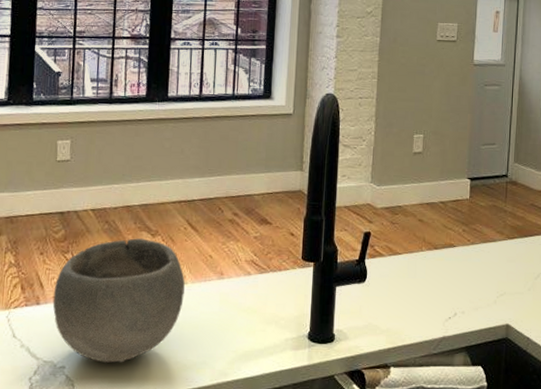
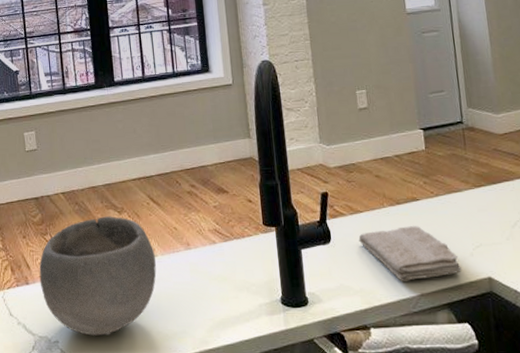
washcloth: none [393,271,485,324] -> present [358,226,463,281]

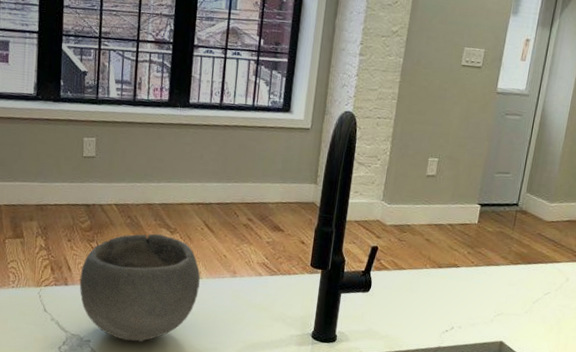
washcloth: present [358,226,463,281] -> none [396,287,481,335]

